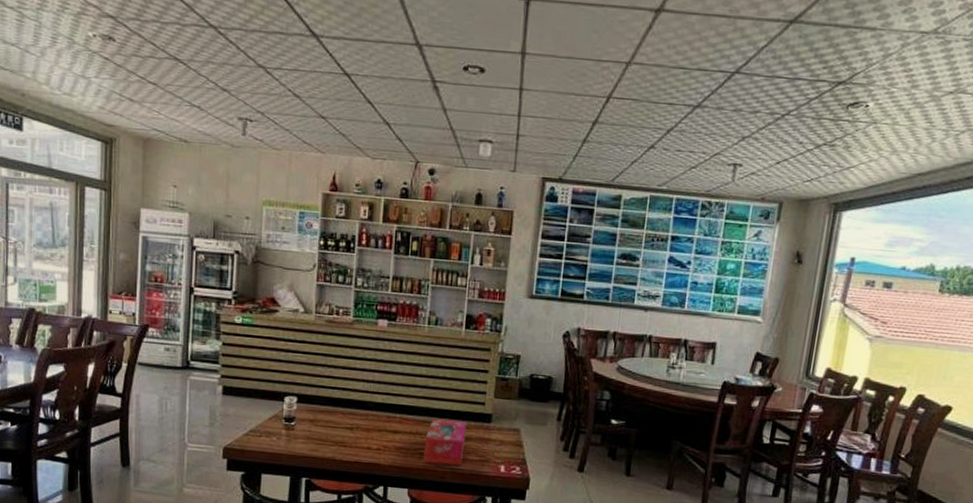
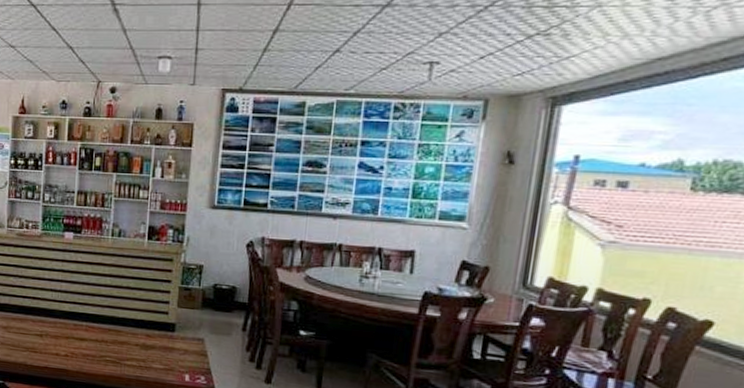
tissue box: present [423,419,467,466] -> none [109,327,151,374]

